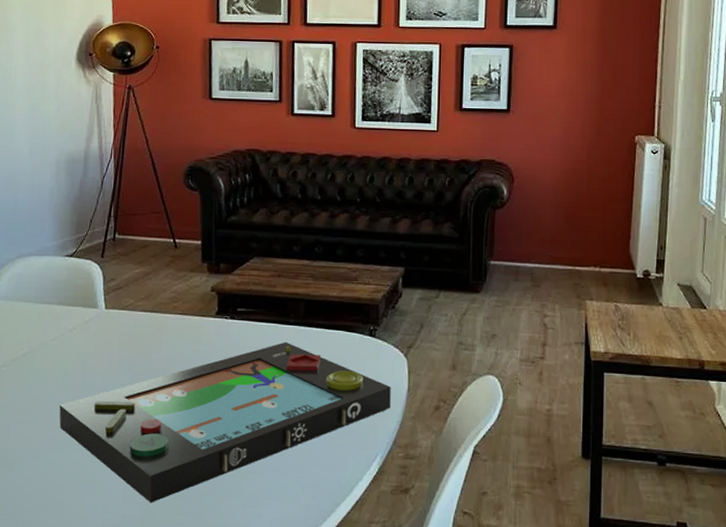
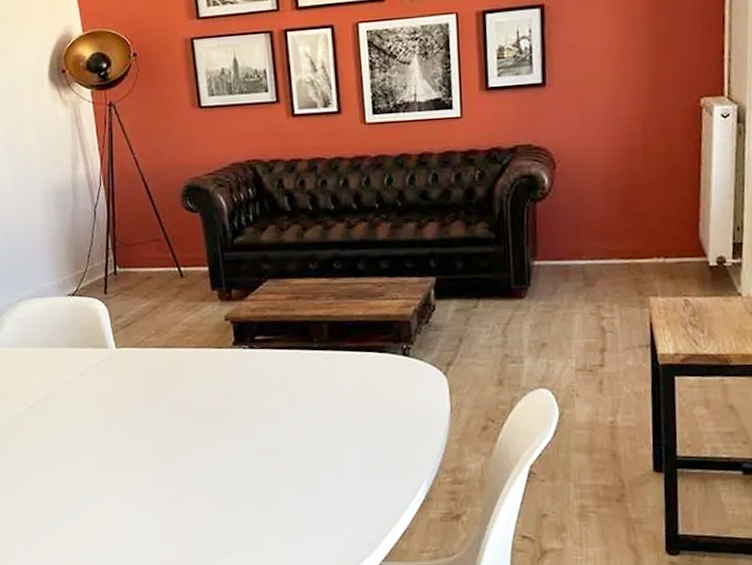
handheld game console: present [59,341,391,503] -> none [82,368,433,544]

